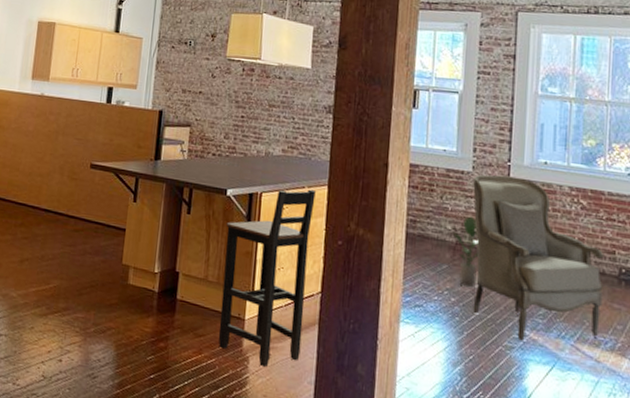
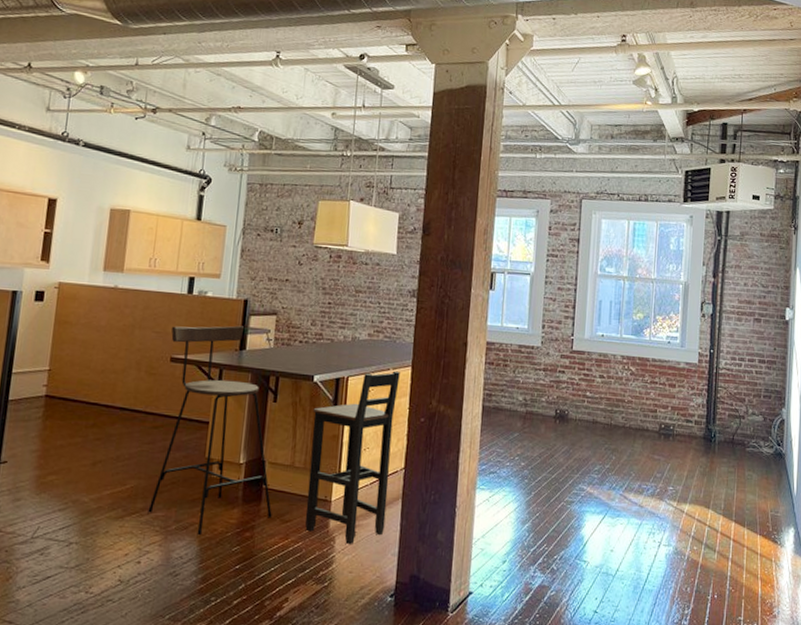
bar stool: none [69,133,186,341] -> present [148,325,272,536]
potted plant: present [452,216,479,287] -> none [523,387,545,451]
armchair: present [472,174,605,341] -> none [539,348,648,495]

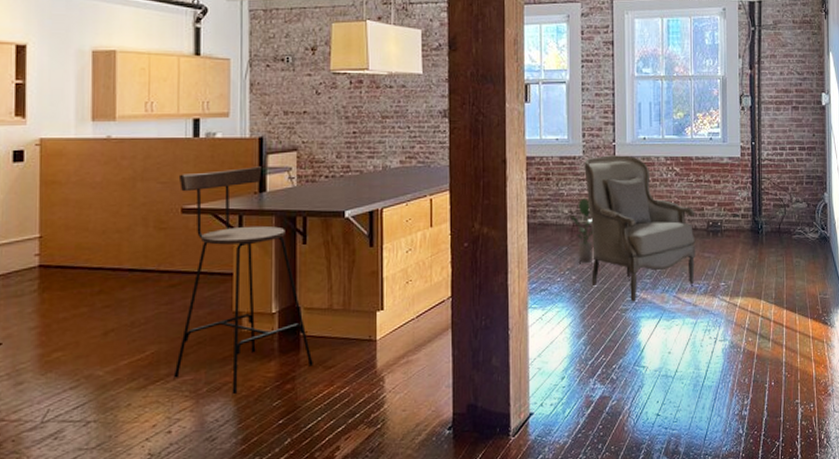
bar stool: present [304,370,400,545] -> none [347,197,438,383]
potted plant: none [523,387,545,451] -> present [569,197,593,263]
armchair: none [539,348,648,495] -> present [584,155,696,302]

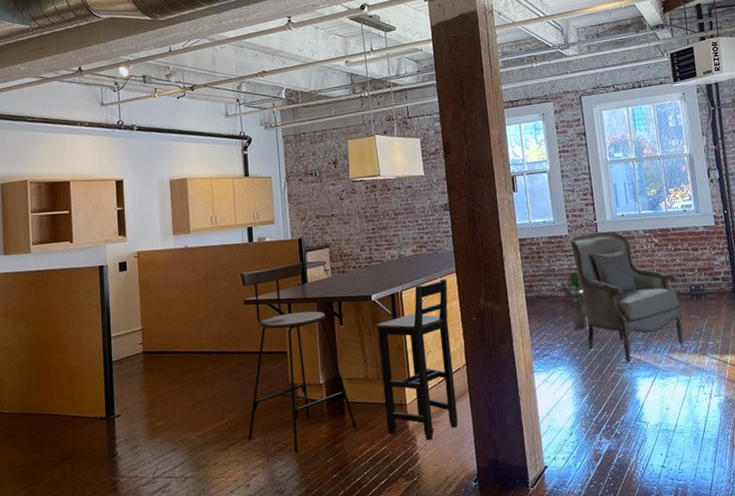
bar stool: none [347,197,438,383] -> present [376,278,459,441]

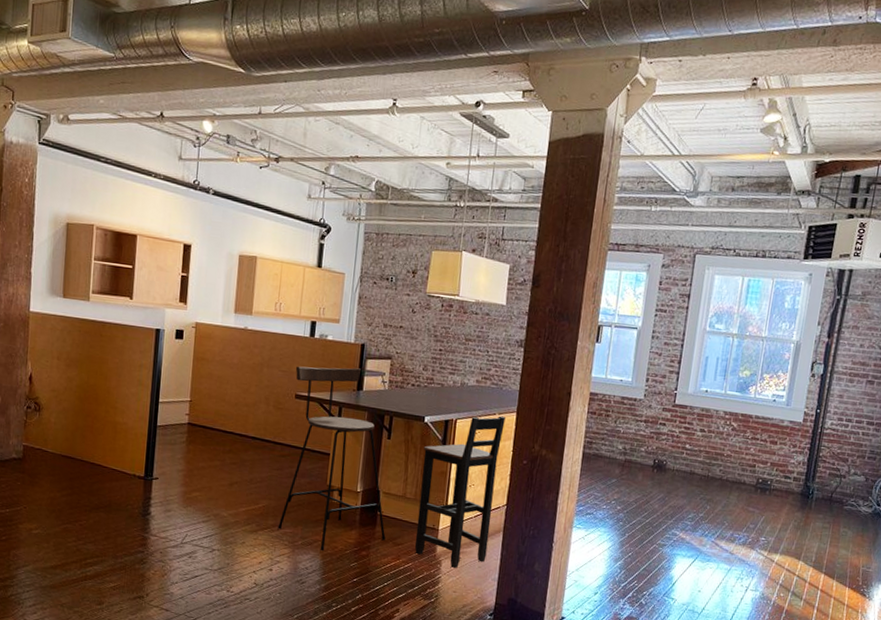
potted plant: present [561,271,587,330] -> none [622,437,644,497]
armchair: present [570,231,684,363] -> none [634,401,747,540]

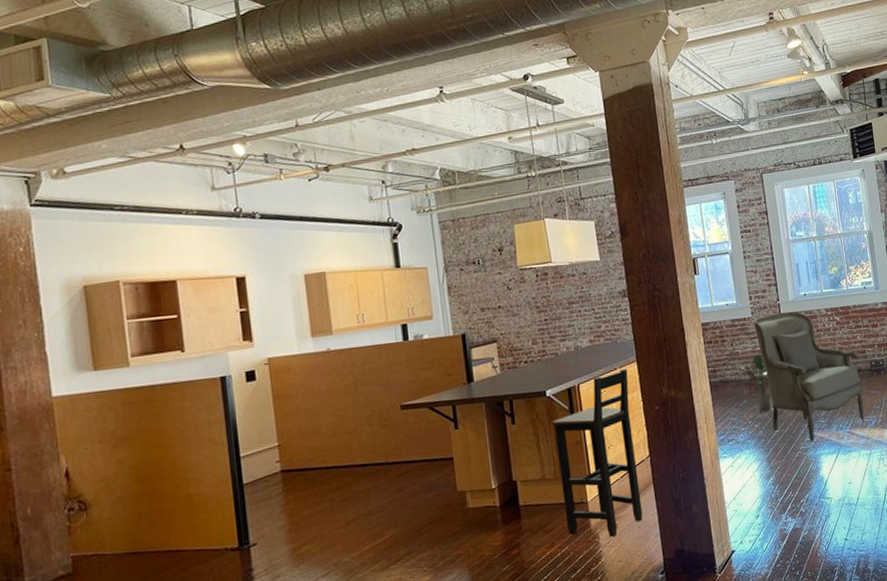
bar stool: present [277,366,386,552] -> none [394,360,534,565]
potted plant: none [622,437,644,497] -> present [746,353,772,412]
armchair: none [634,401,747,540] -> present [754,312,865,442]

